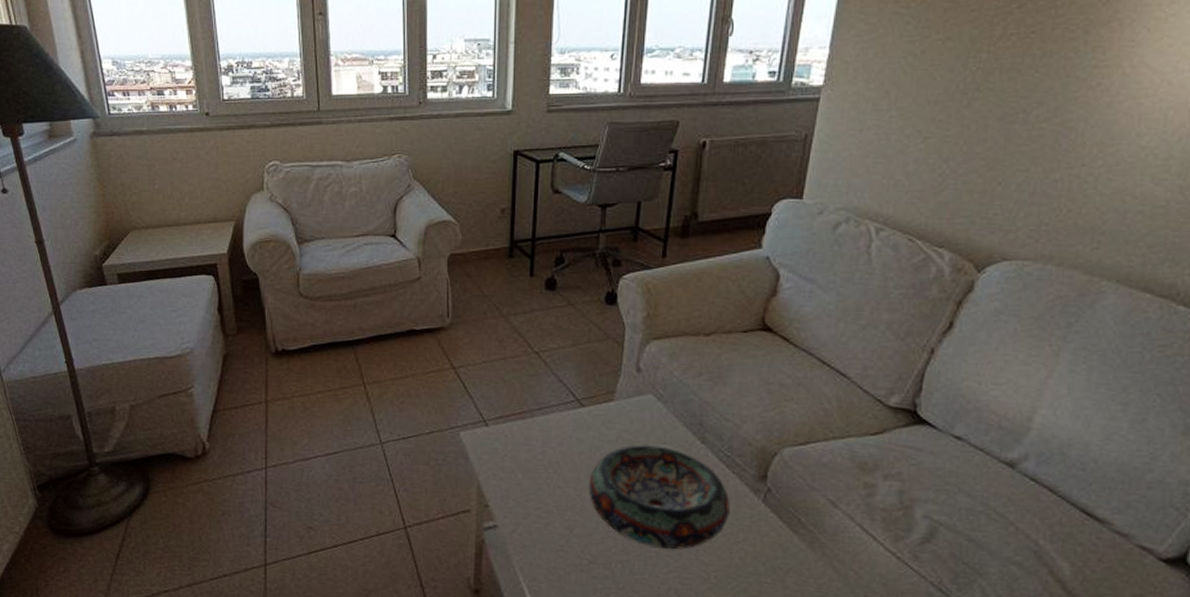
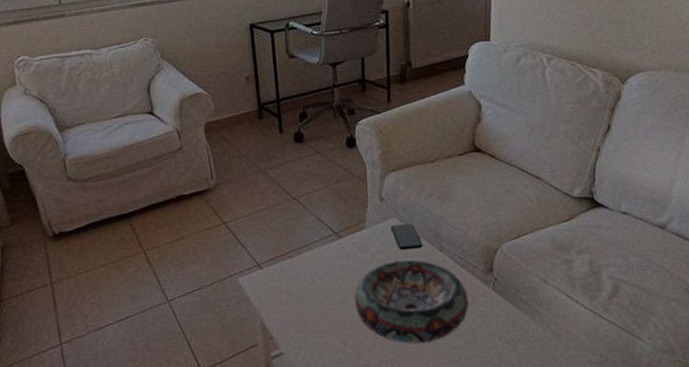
smartphone: none [644,403,682,435] -> present [390,223,423,251]

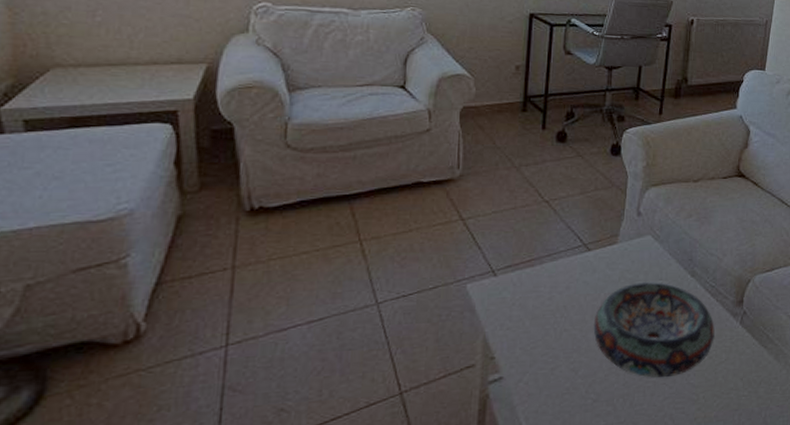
smartphone: present [390,223,423,251] -> none [644,243,675,272]

